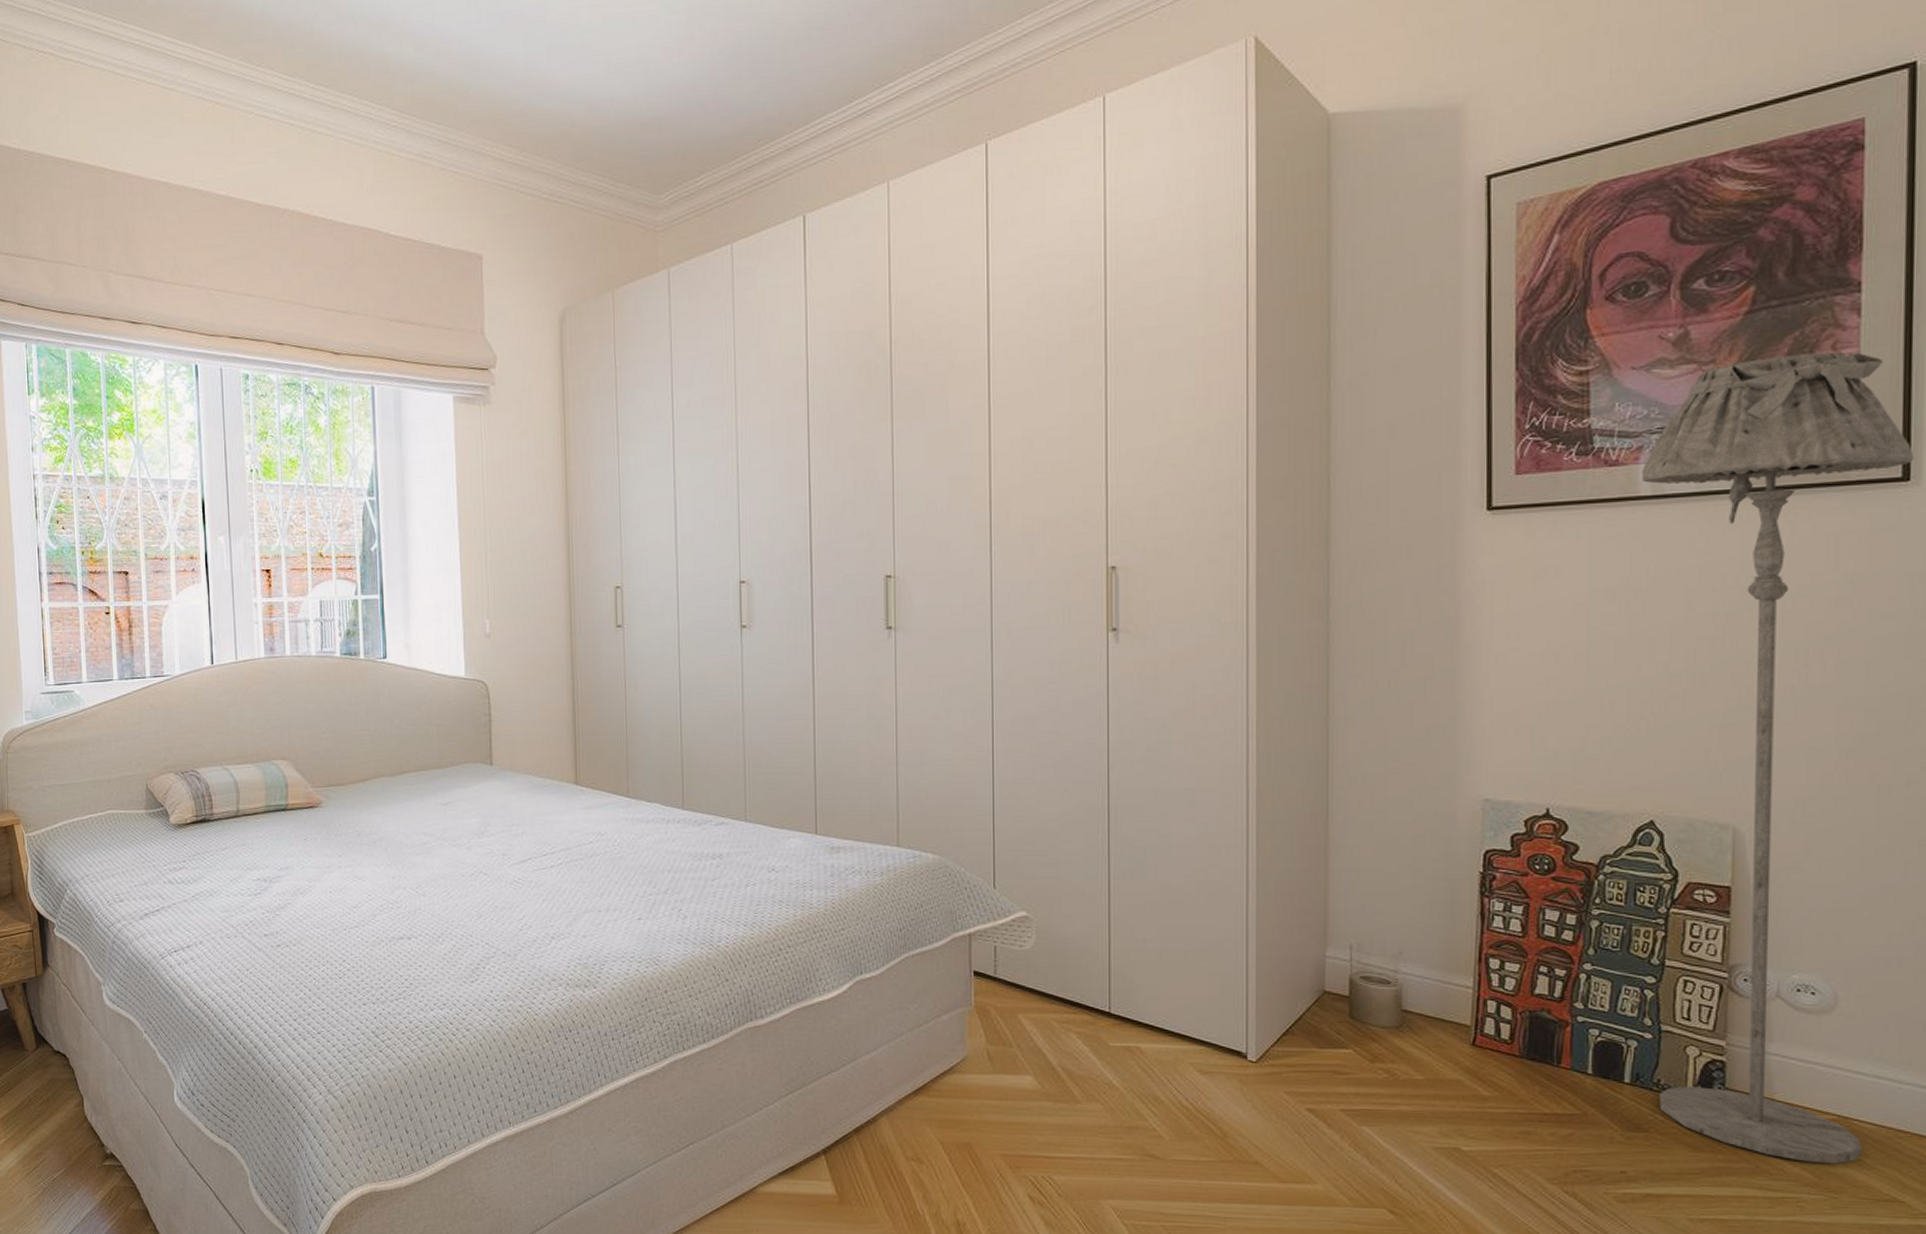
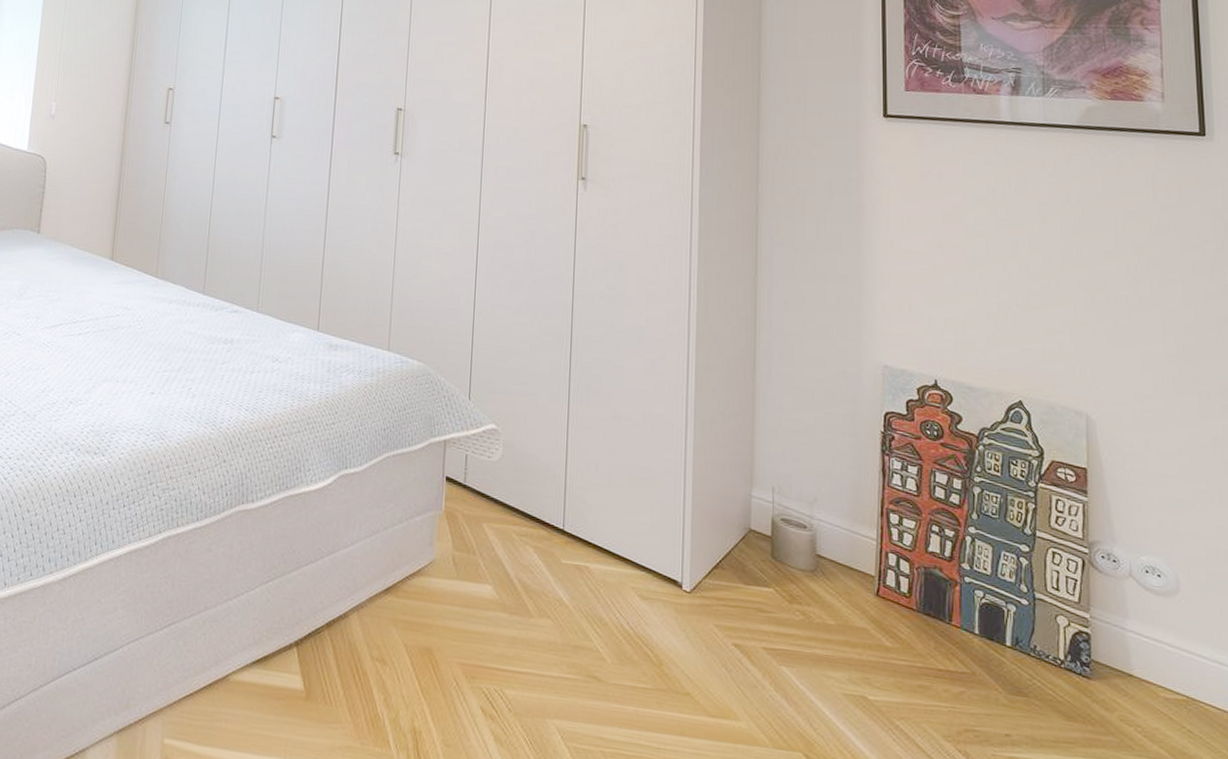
floor lamp: present [1641,352,1914,1164] -> none [1002,24,1209,745]

